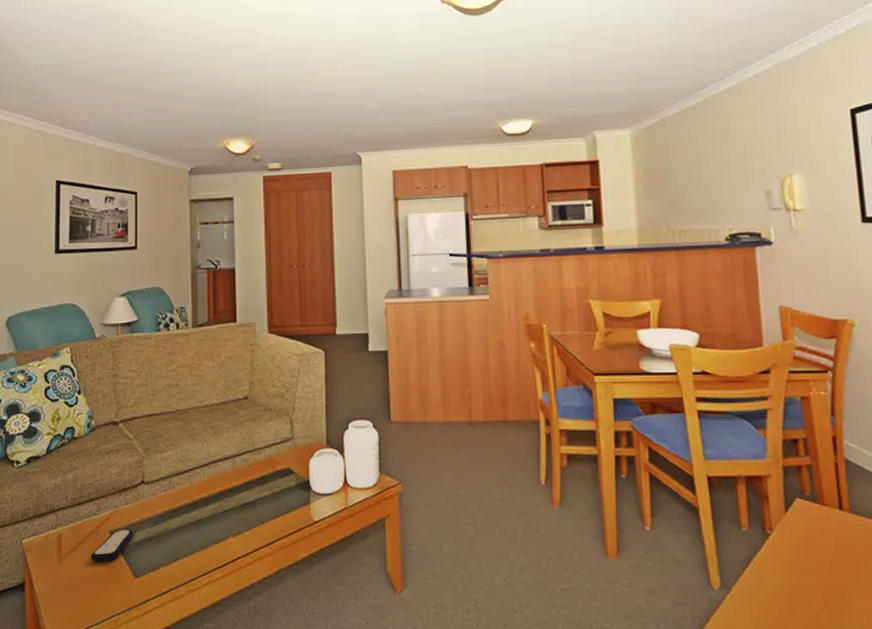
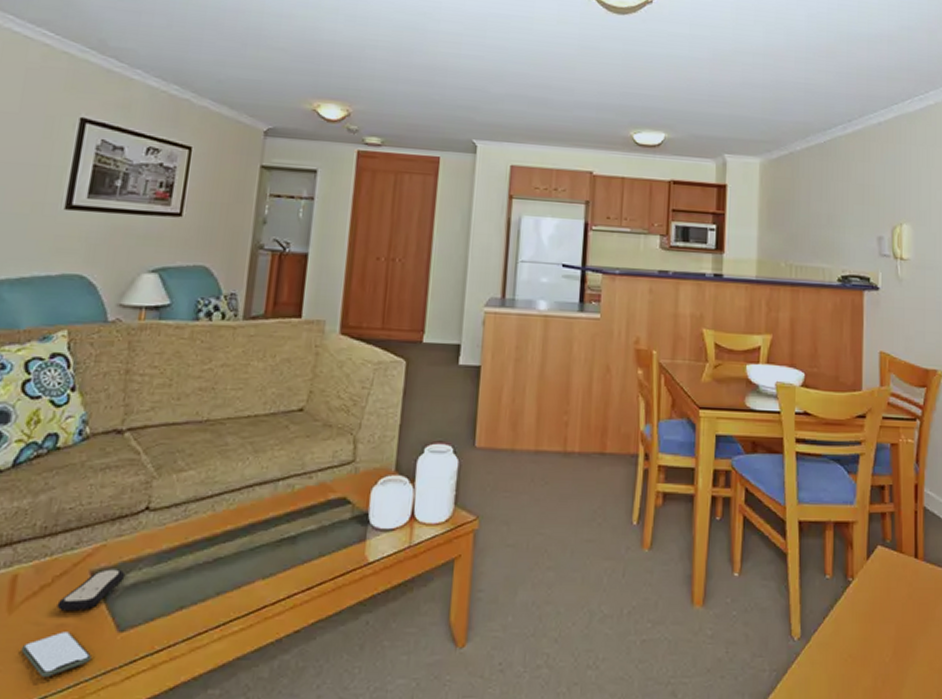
smartphone: none [71,577,119,612] -> present [21,632,91,678]

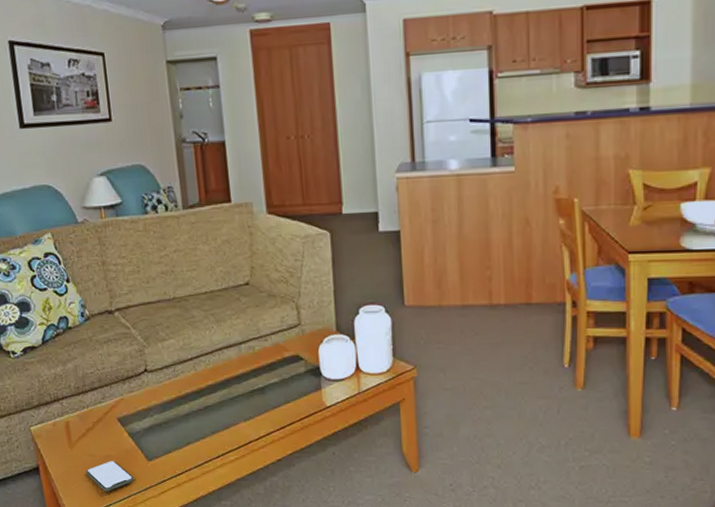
remote control: present [56,569,126,612] -> none [101,416,143,447]

